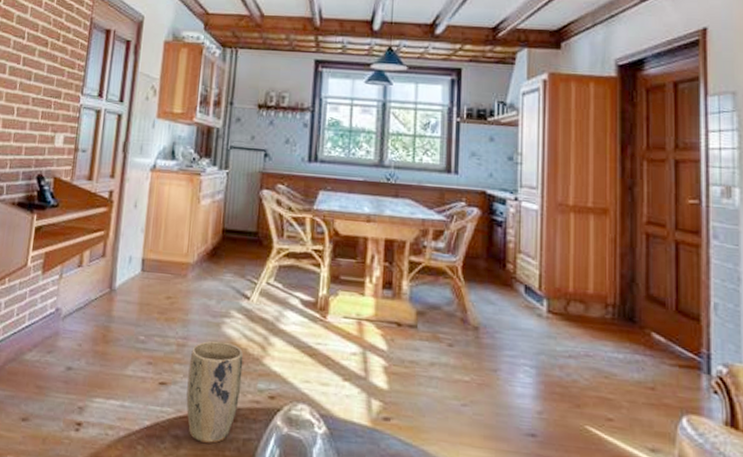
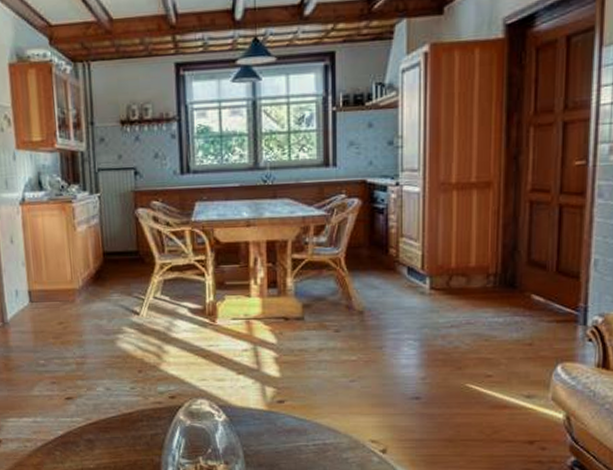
plant pot: present [186,340,244,444] -> none [90,355,143,442]

